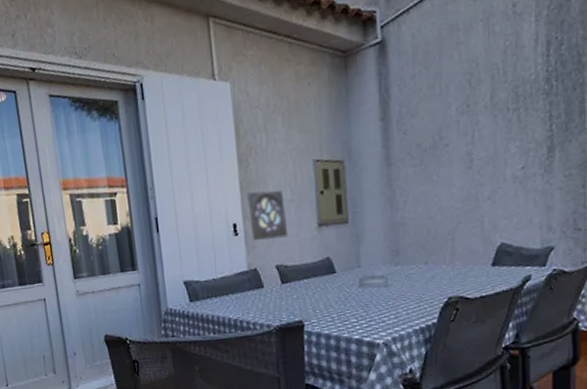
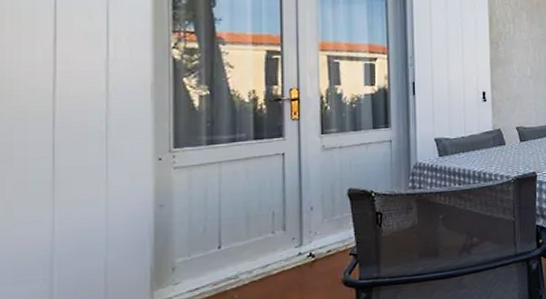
wall ornament: present [246,190,289,241] -> none [495,68,528,107]

